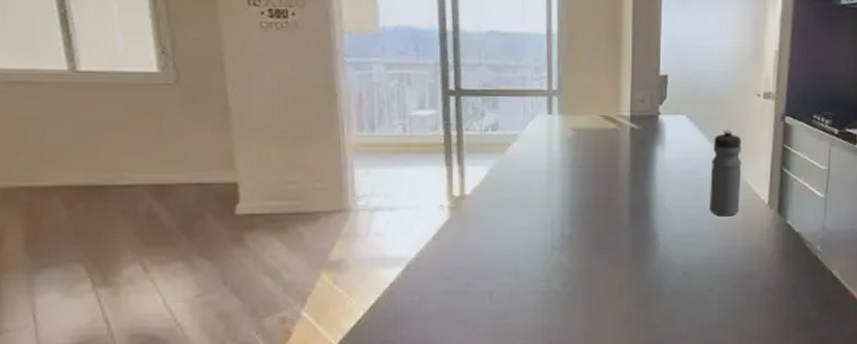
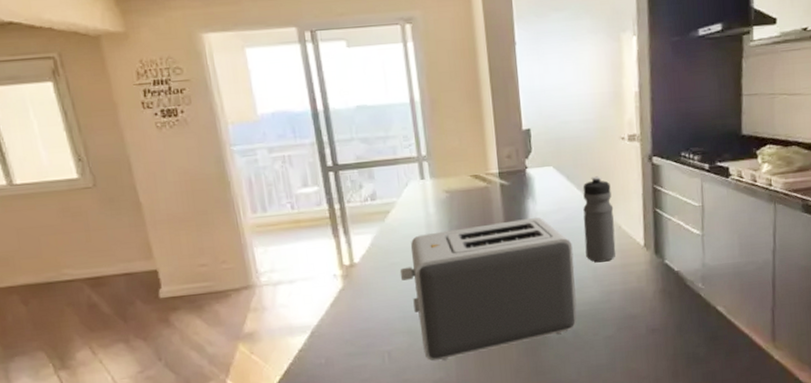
toaster: none [513,164,697,307] -> present [399,217,578,362]

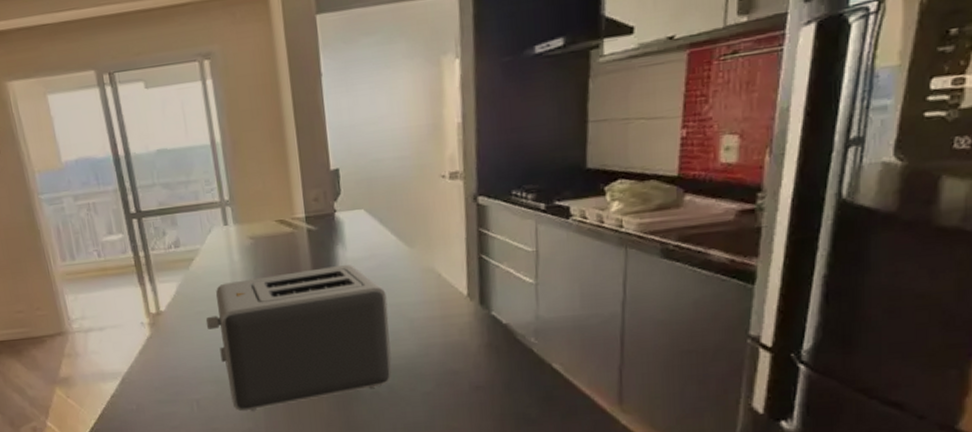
water bottle: present [582,176,616,263] -> none [397,219,435,313]

